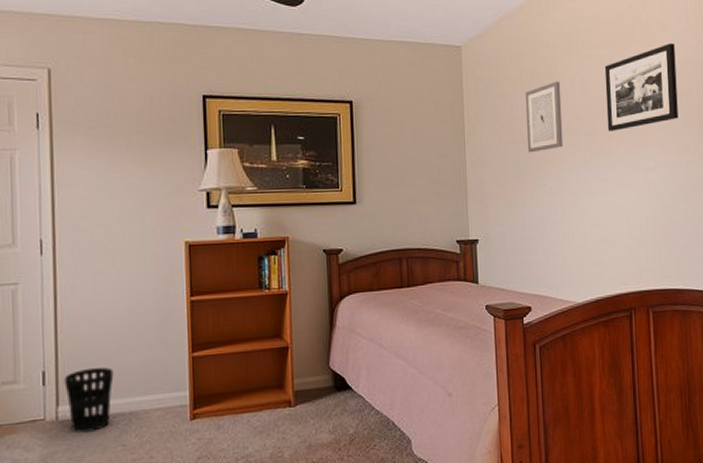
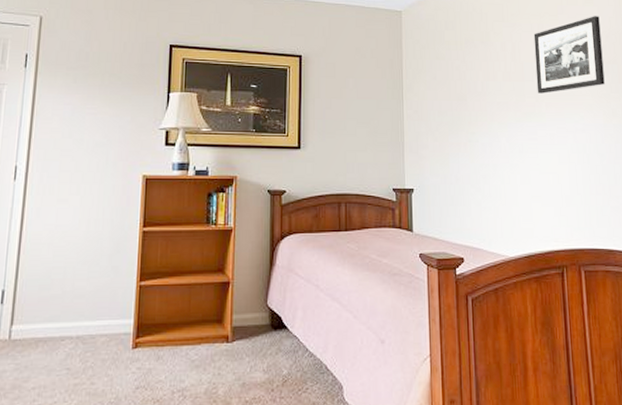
wastebasket: present [64,367,114,433] -> none [20,289,67,353]
wall art: present [526,81,564,153] -> none [460,45,495,110]

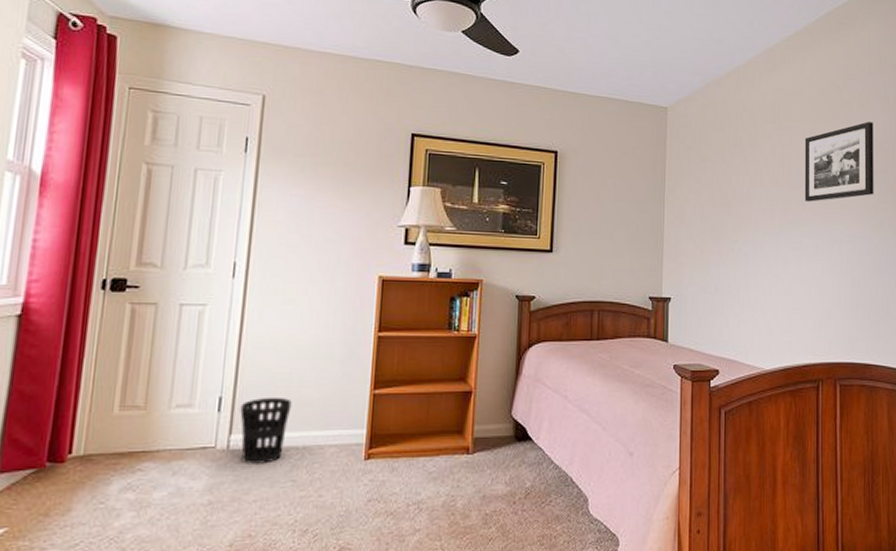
wastebasket: none [20,289,67,353] -> present [240,397,292,464]

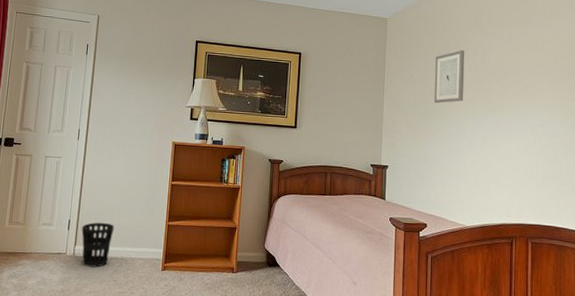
wall art: none [725,148,761,217] -> present [433,50,465,104]
picture frame: present [804,121,874,202] -> none [502,27,565,93]

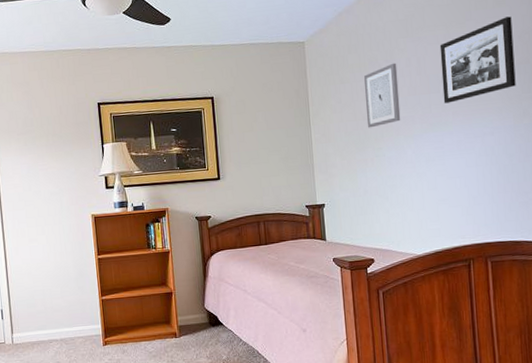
wastebasket: present [81,222,114,268] -> none [15,307,48,353]
picture frame: none [502,27,565,93] -> present [439,16,516,104]

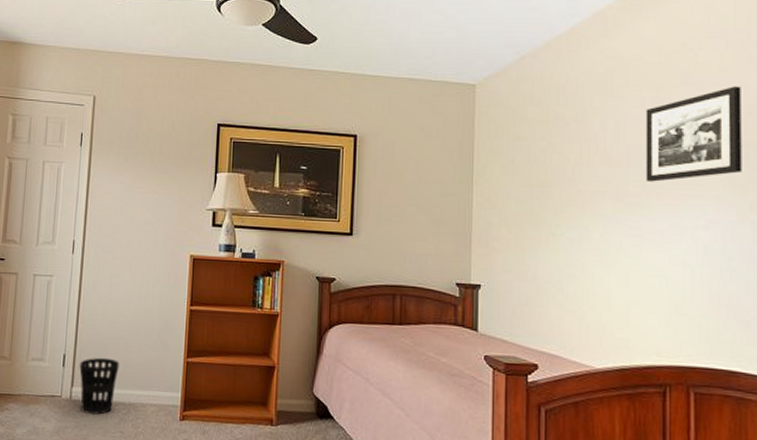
wastebasket: none [15,307,48,353] -> present [79,357,120,415]
wall art: present [364,63,401,128] -> none [544,123,589,199]

